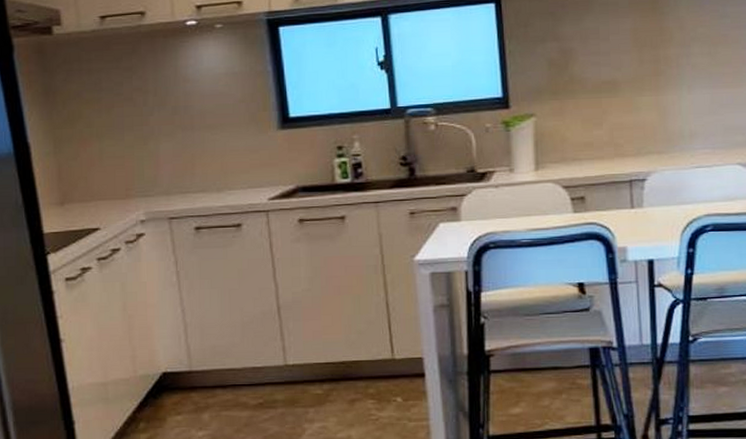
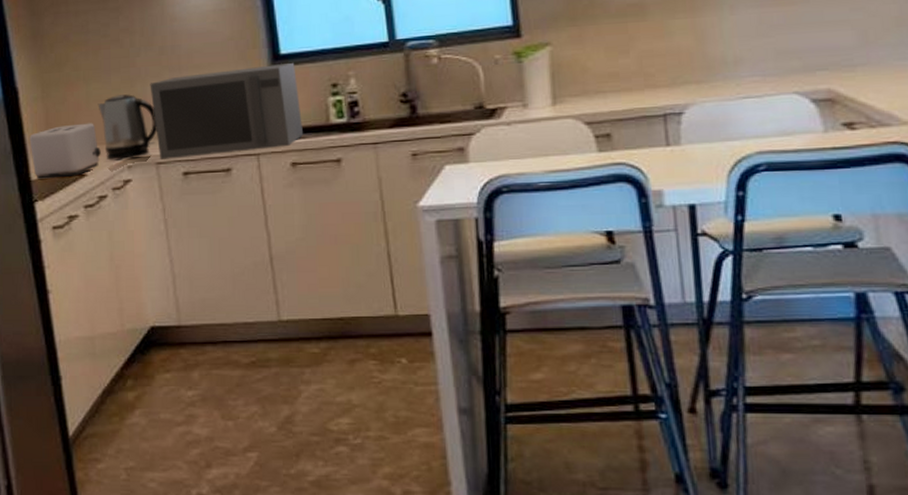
toaster: none [41,178,114,233] -> present [29,123,101,180]
kettle: none [111,152,170,215] -> present [97,94,157,161]
microwave: none [163,125,310,215] -> present [150,62,303,160]

